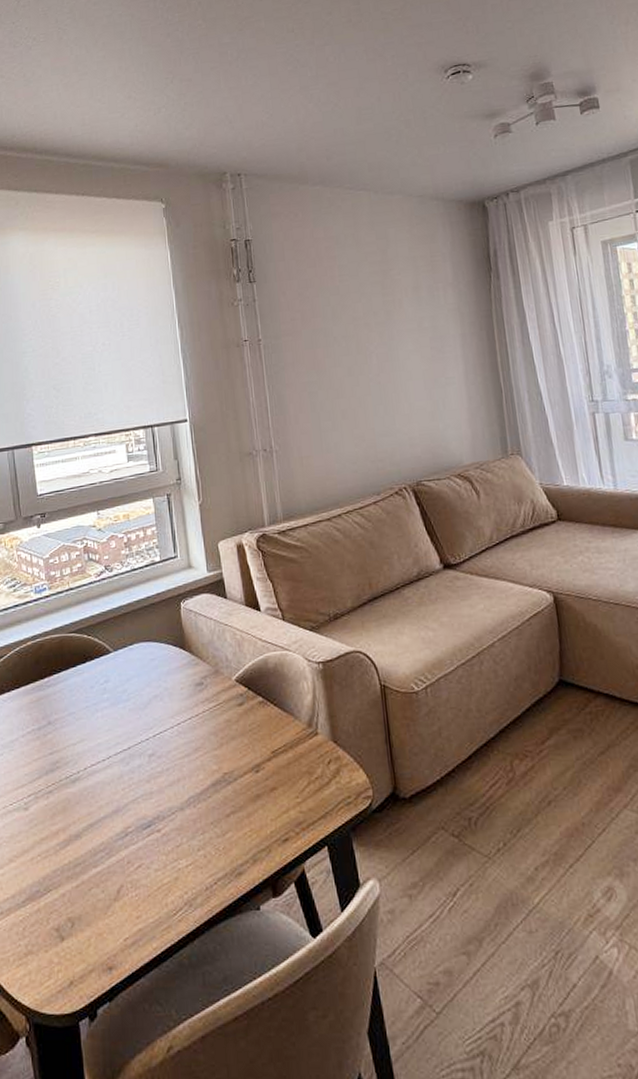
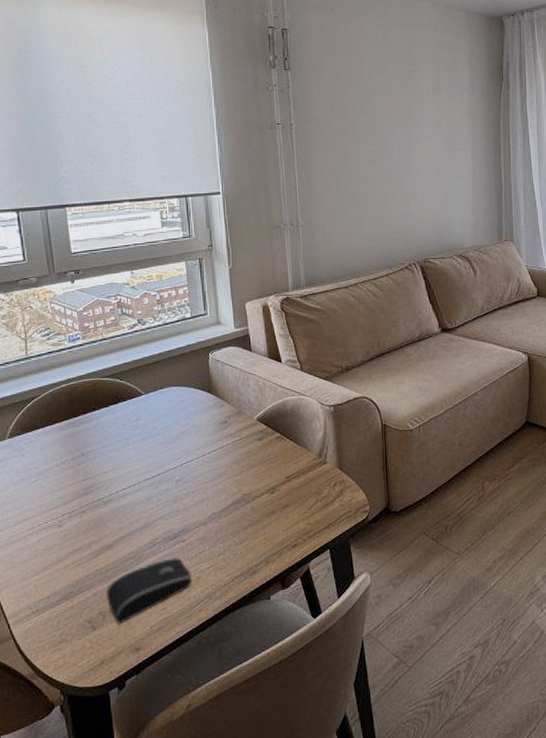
computer mouse: none [75,851,170,936] -> present [107,557,193,625]

